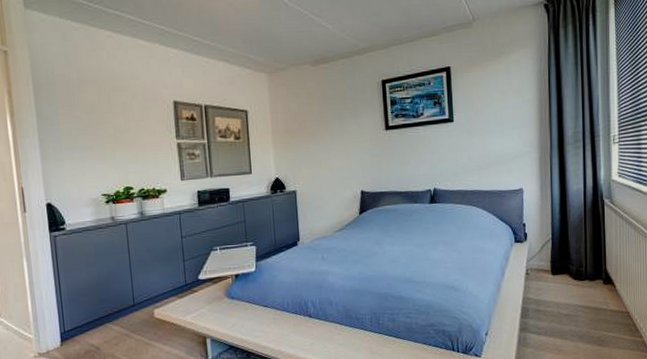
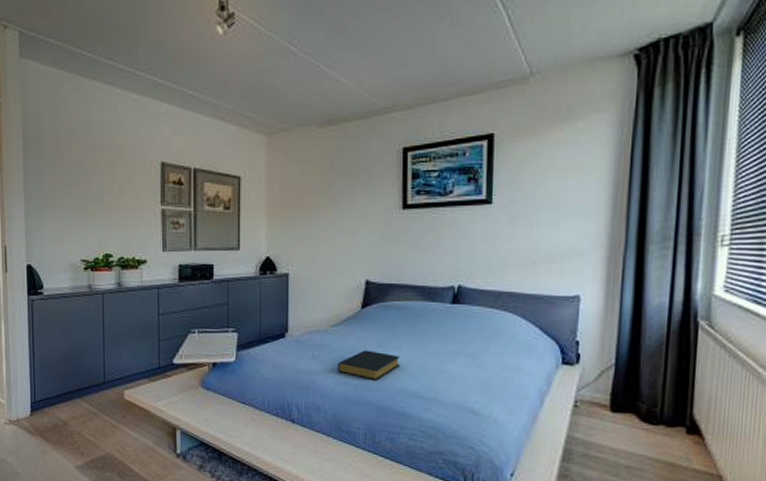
hardback book: none [344,248,395,273] -> present [338,350,401,381]

